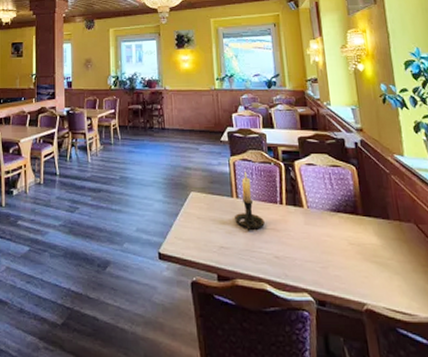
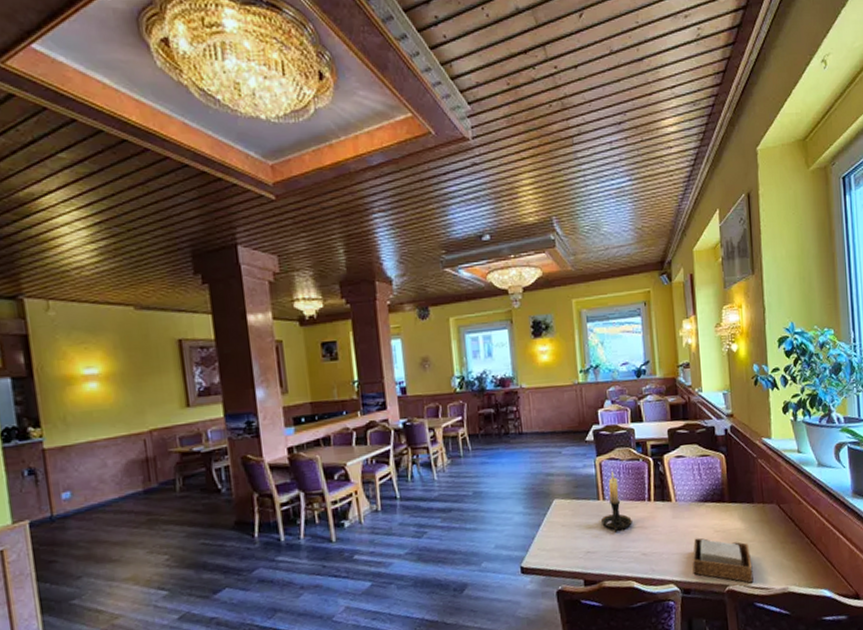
napkin holder: none [326,248,395,305] -> present [692,538,754,584]

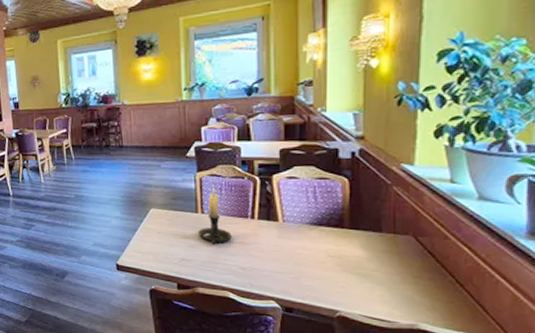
napkin holder: present [692,538,754,584] -> none [297,260,373,313]

